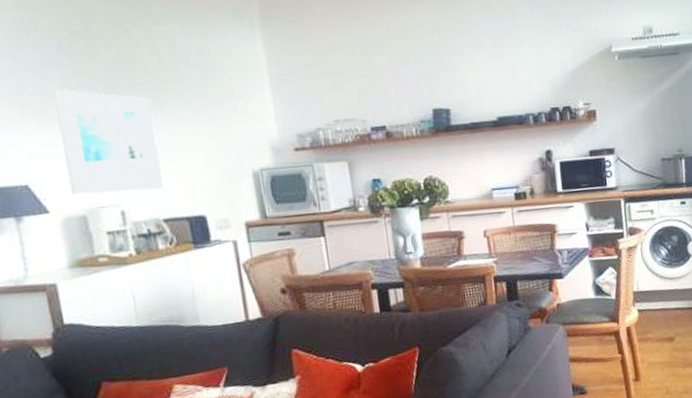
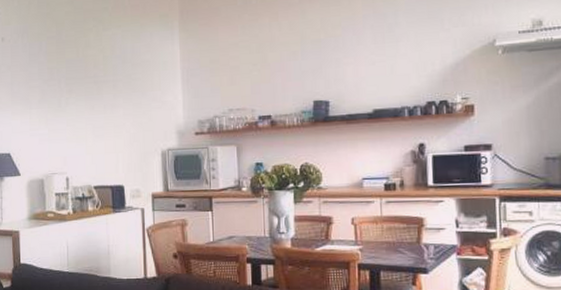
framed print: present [52,89,165,195] -> none [32,80,98,163]

